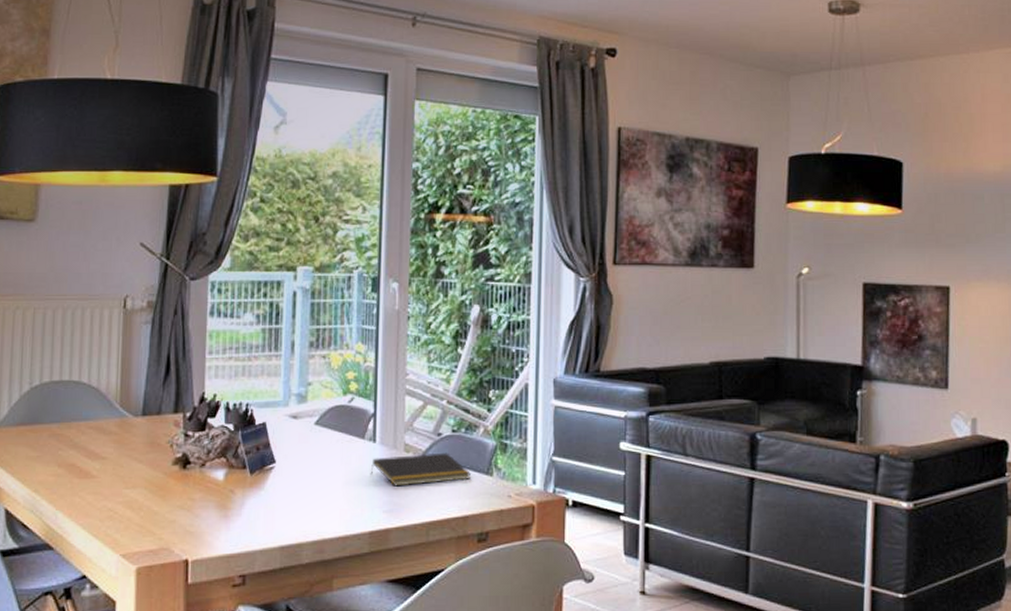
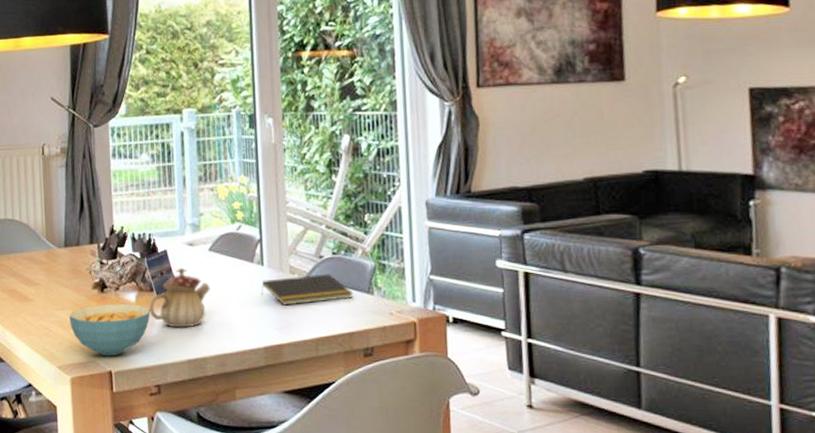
cereal bowl: none [140,482,241,543] -> present [68,303,151,356]
teapot: none [240,442,314,510] -> present [149,267,211,328]

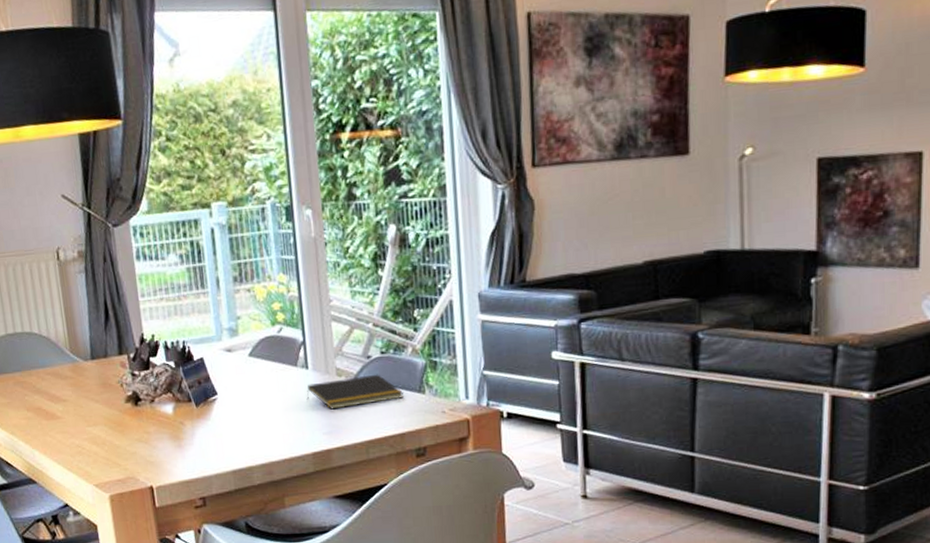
cereal bowl: present [68,303,151,356] -> none [102,416,190,472]
teapot: present [149,267,211,328] -> none [188,375,253,439]

